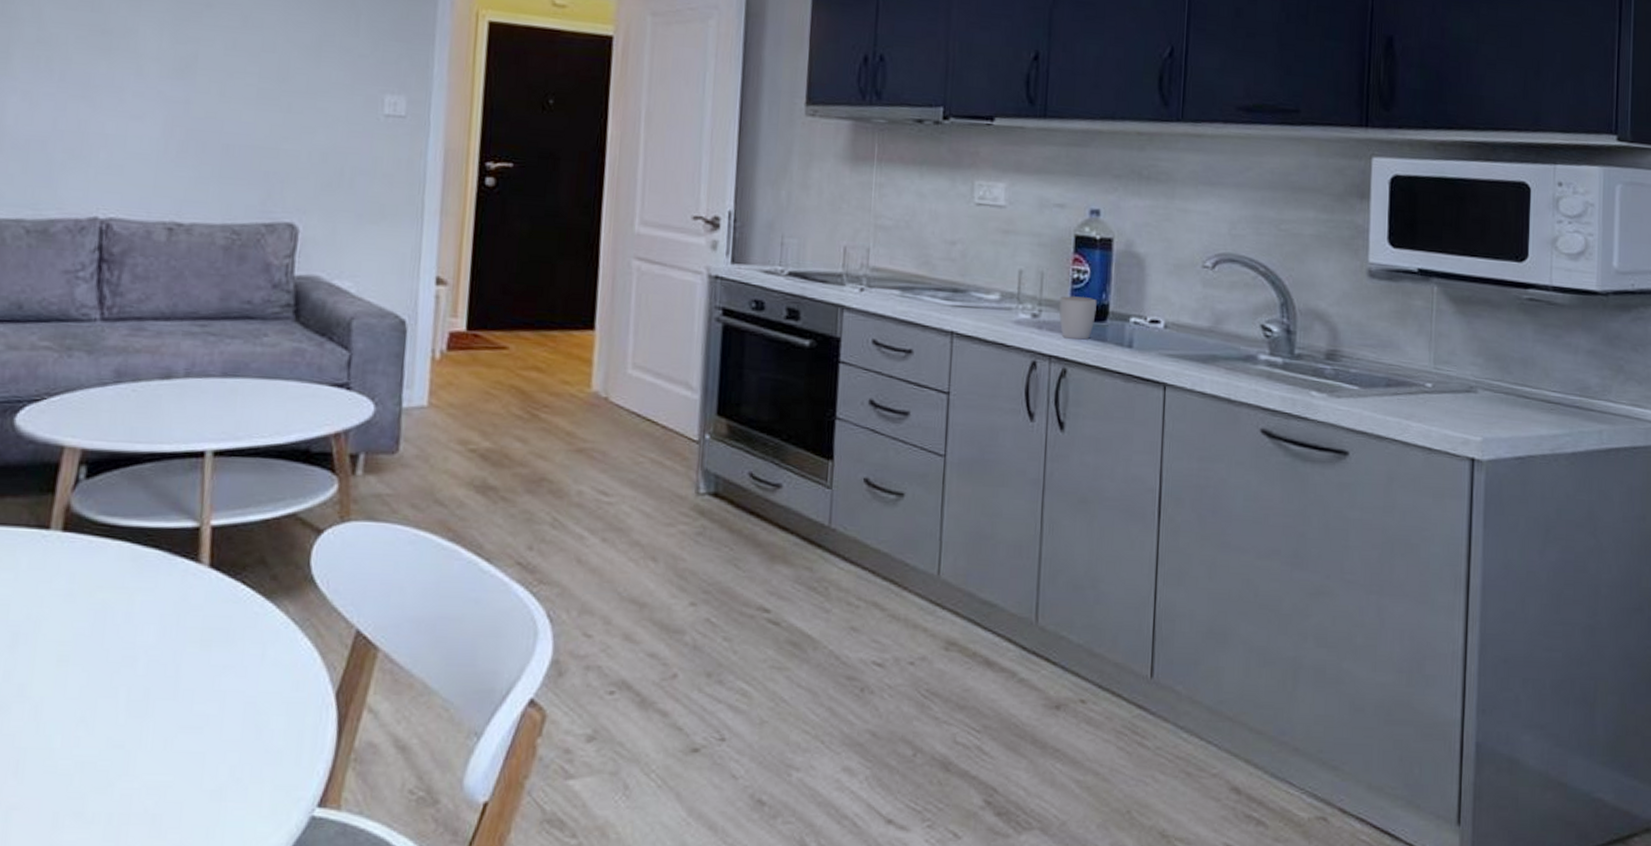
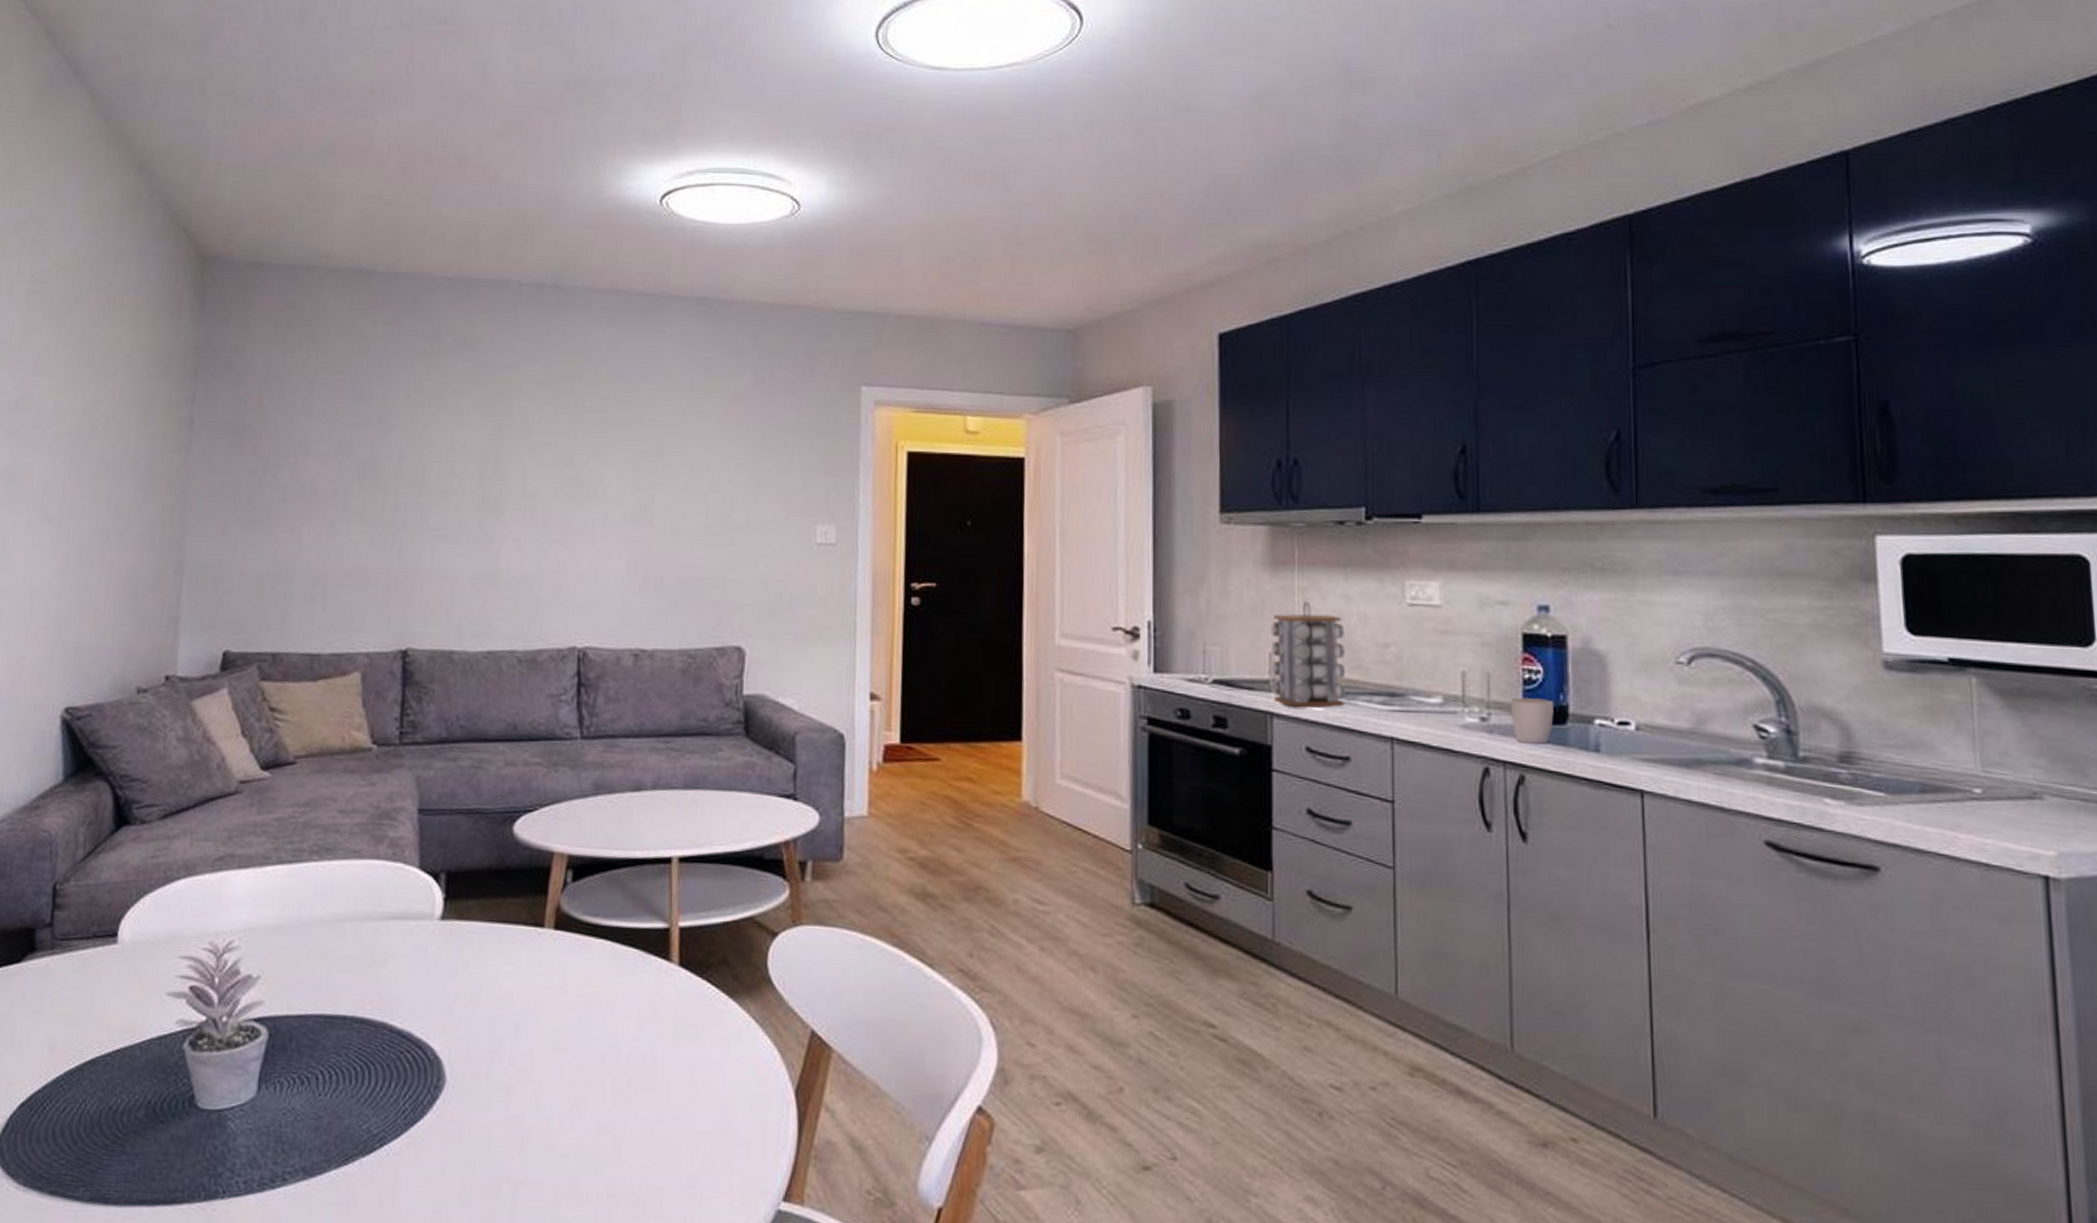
spice rack: none [844,195,916,303] -> present [1271,599,1346,709]

